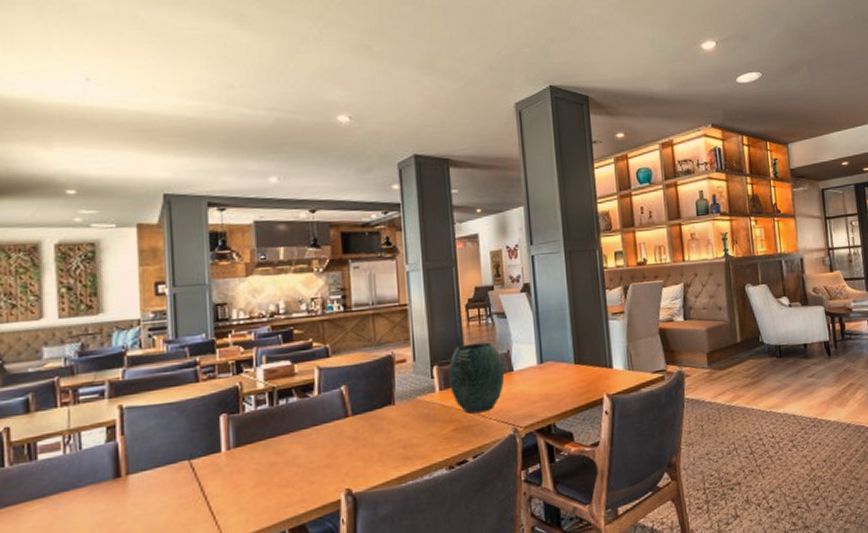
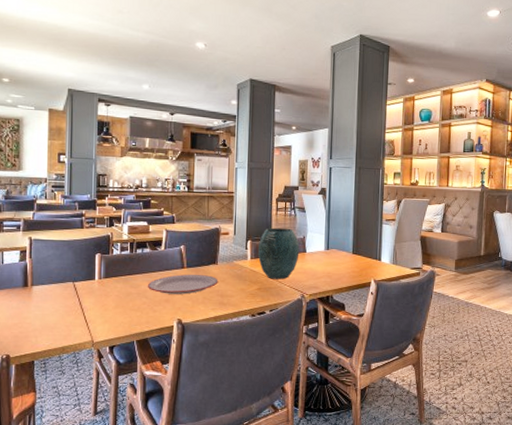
plate: none [297,421,398,457] -> present [147,274,218,294]

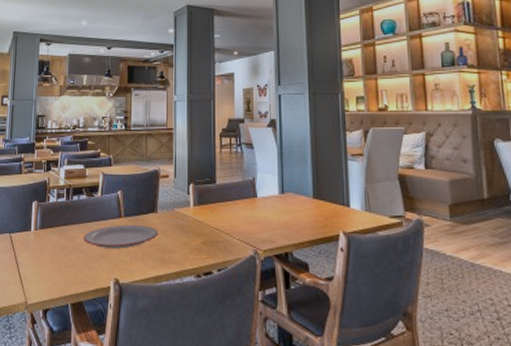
vase: present [258,227,300,280] -> none [202,168,249,231]

